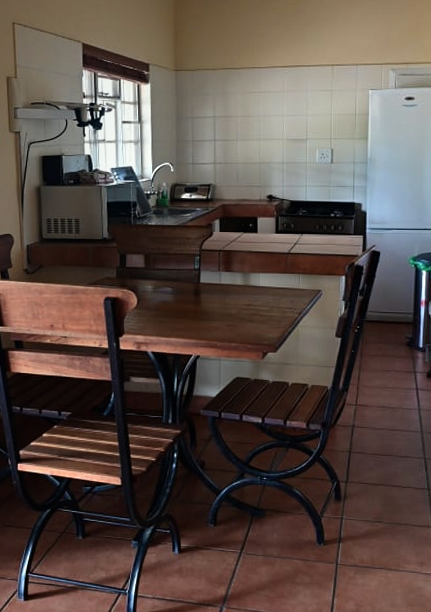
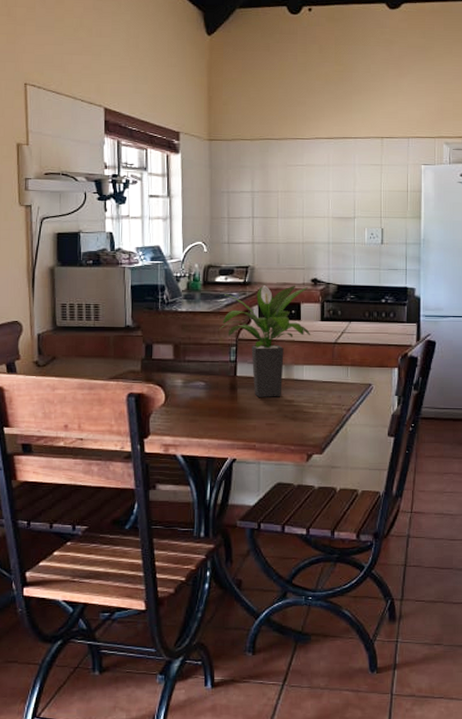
potted plant: none [184,202,267,302] -> present [218,285,311,397]

